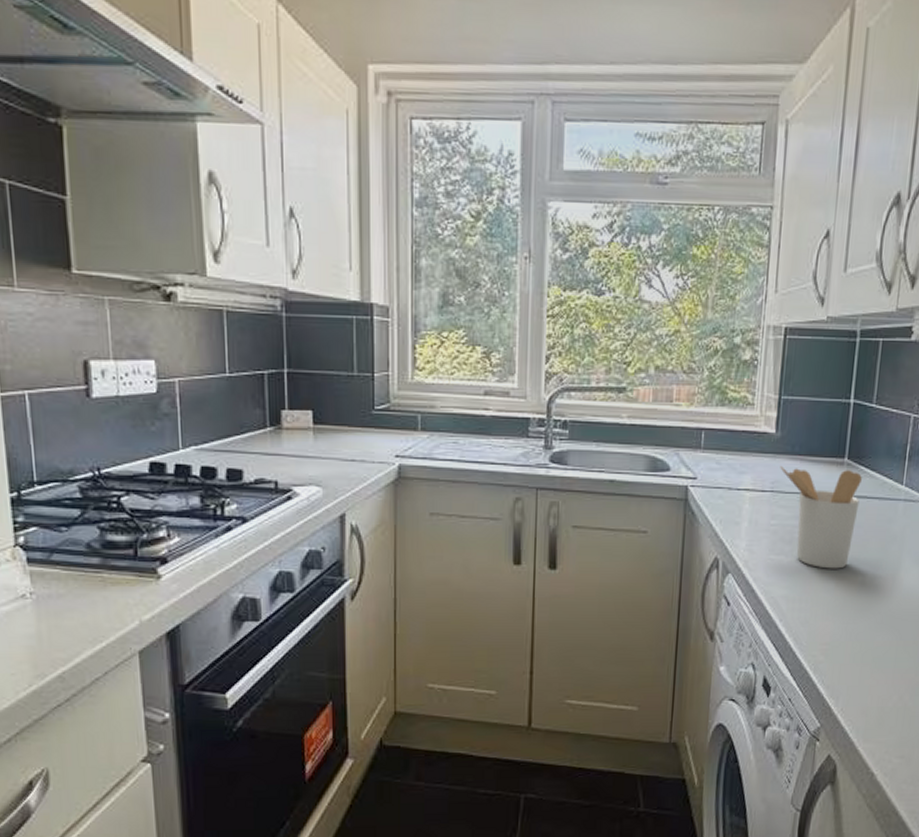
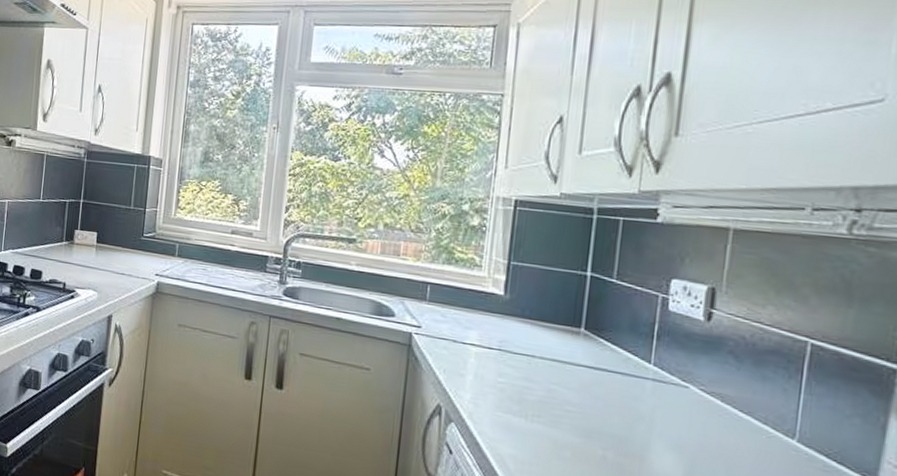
utensil holder: present [780,466,862,569] -> none [508,327,601,439]

